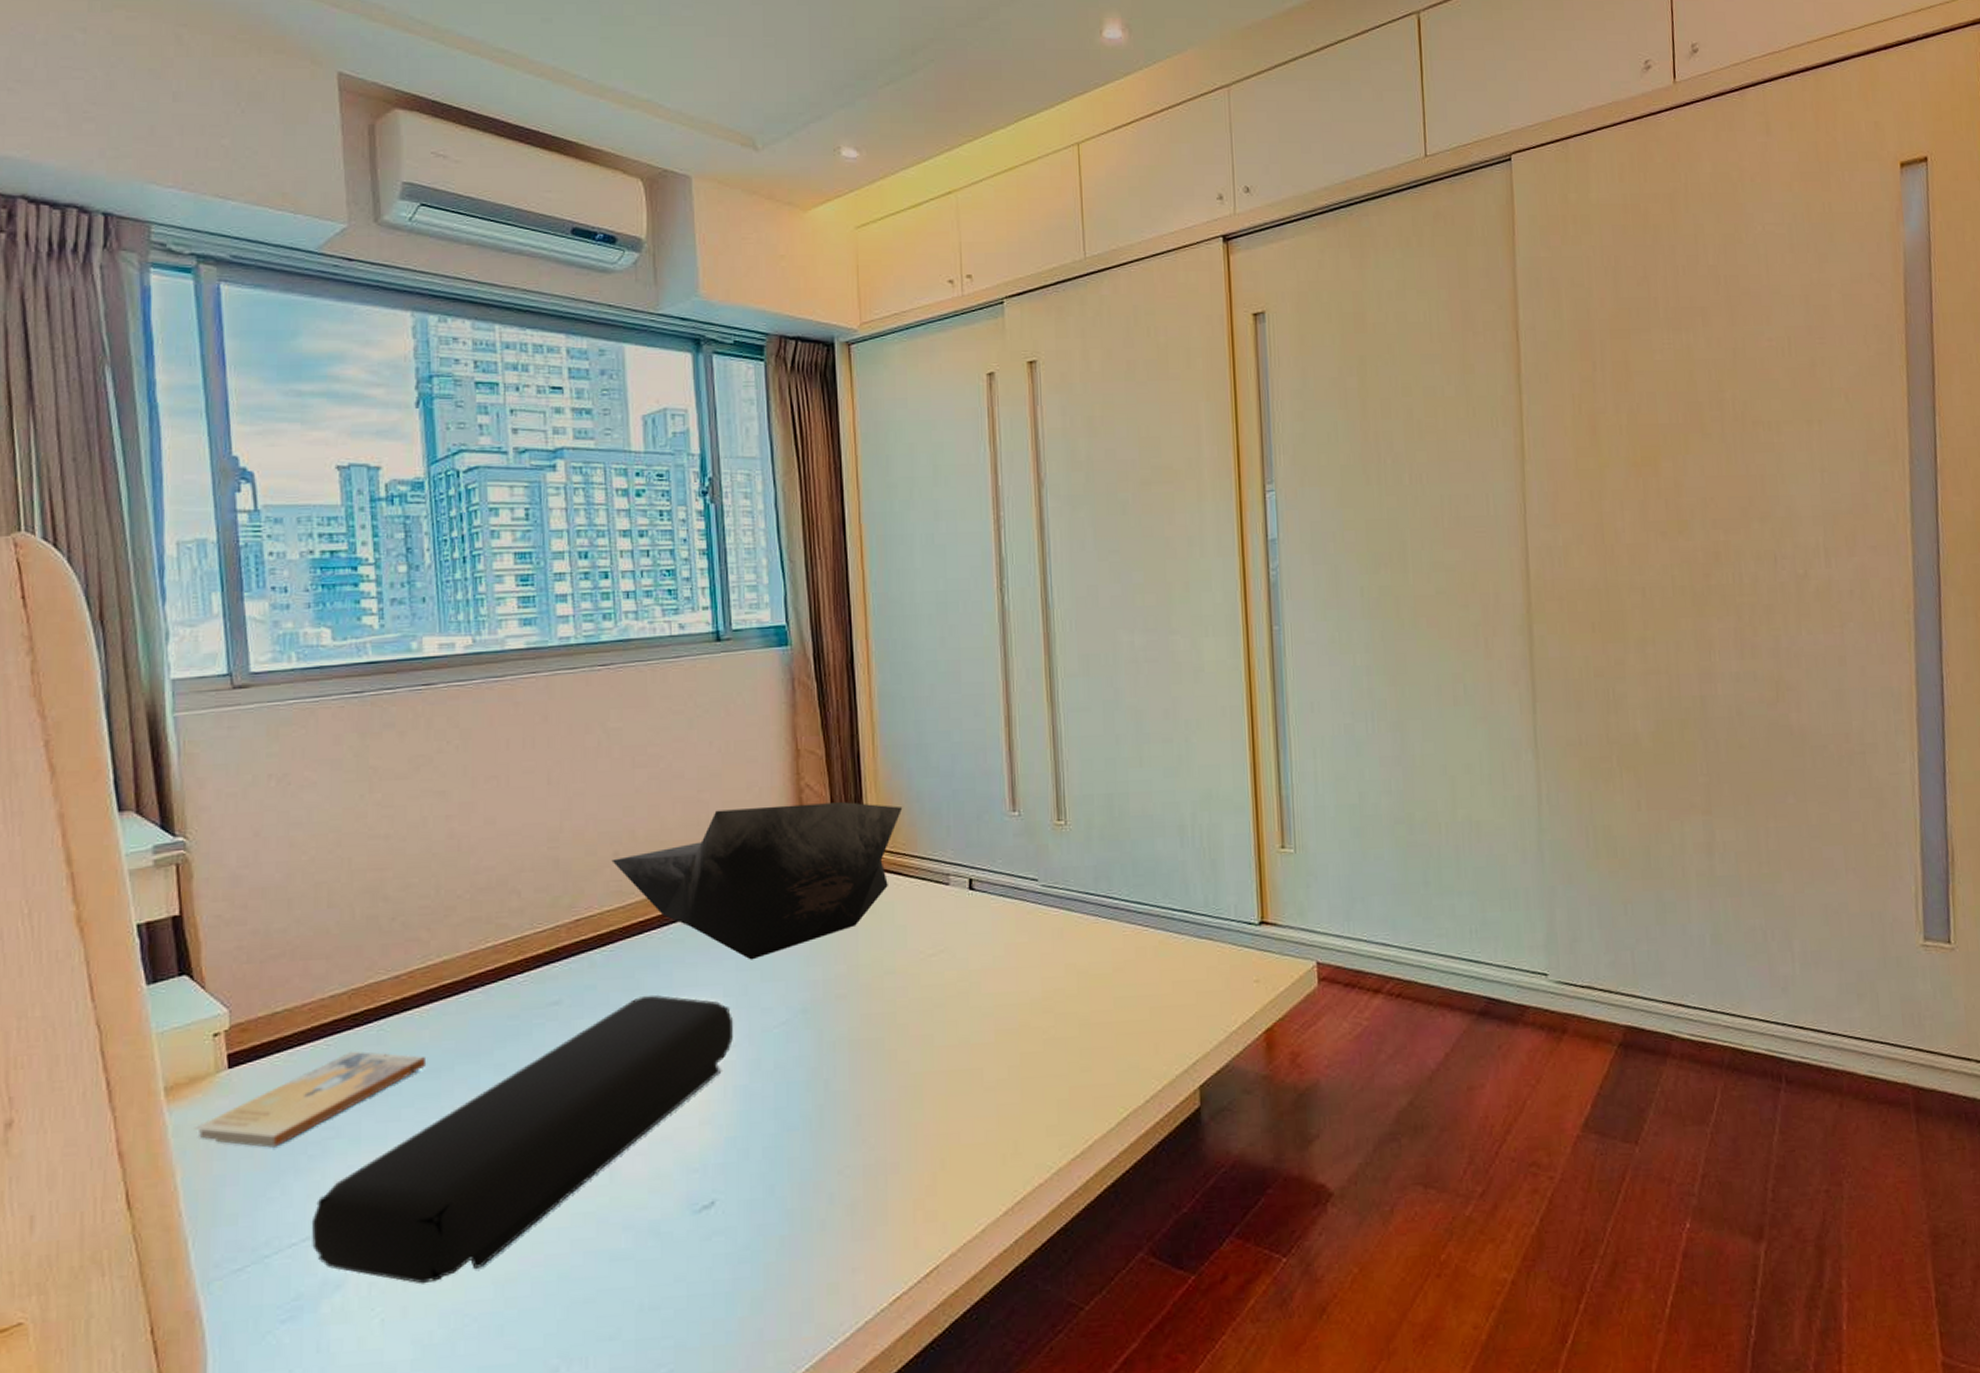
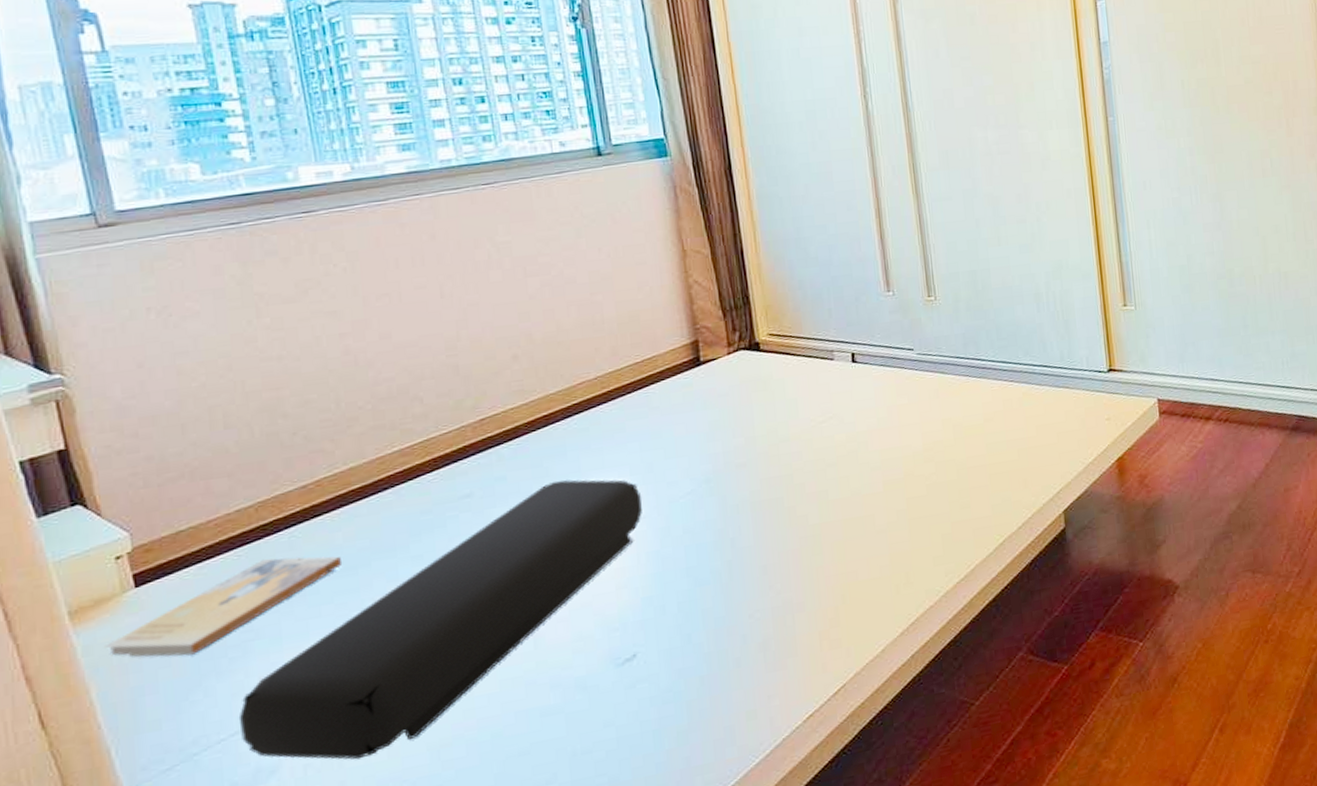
pillow: present [611,802,903,960] -> none [511,294,787,441]

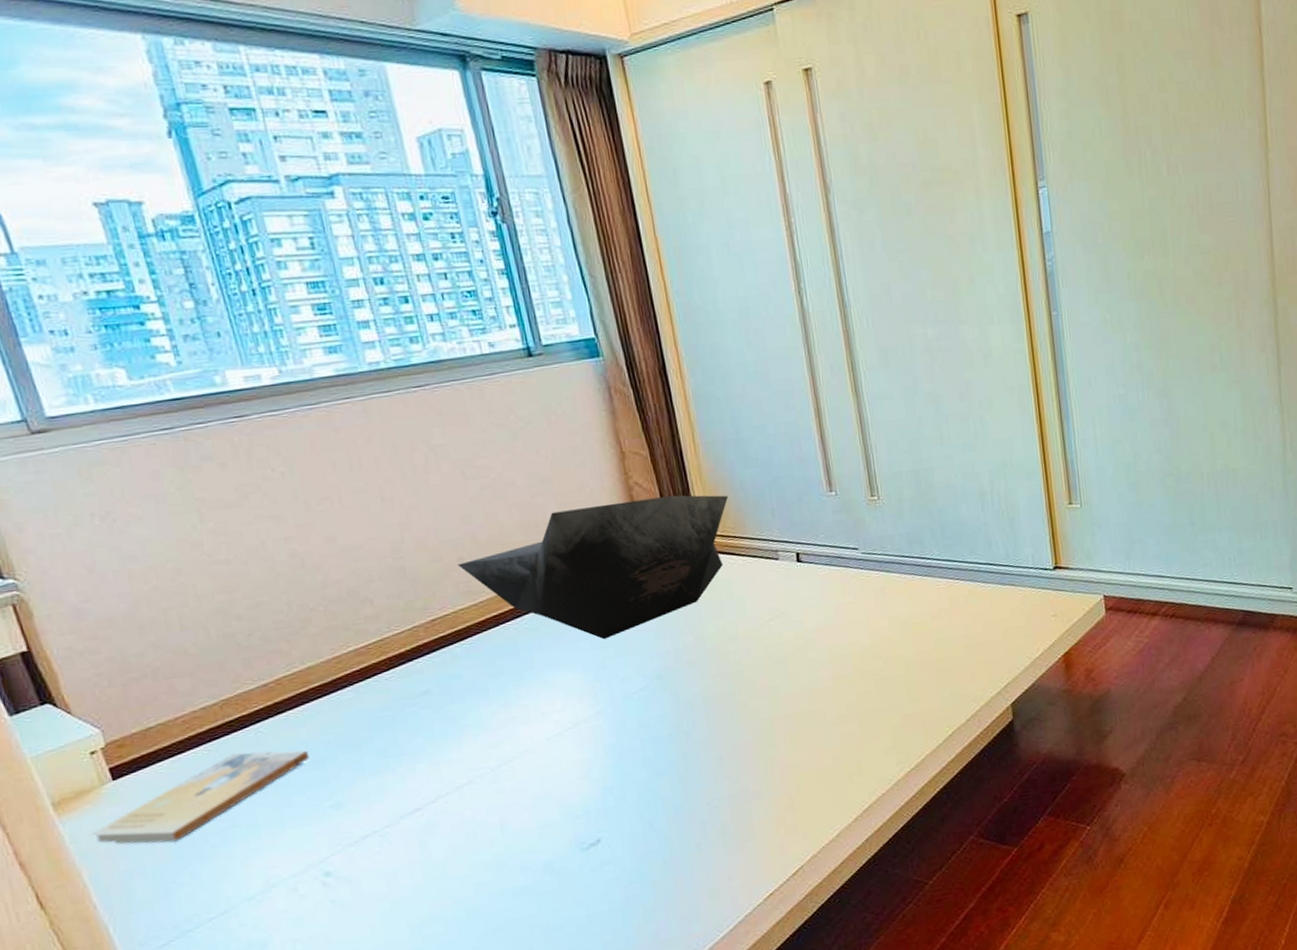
cushion: present [238,479,642,760] -> none [226,677,597,936]
pillow: none [511,294,787,441] -> present [457,495,729,640]

